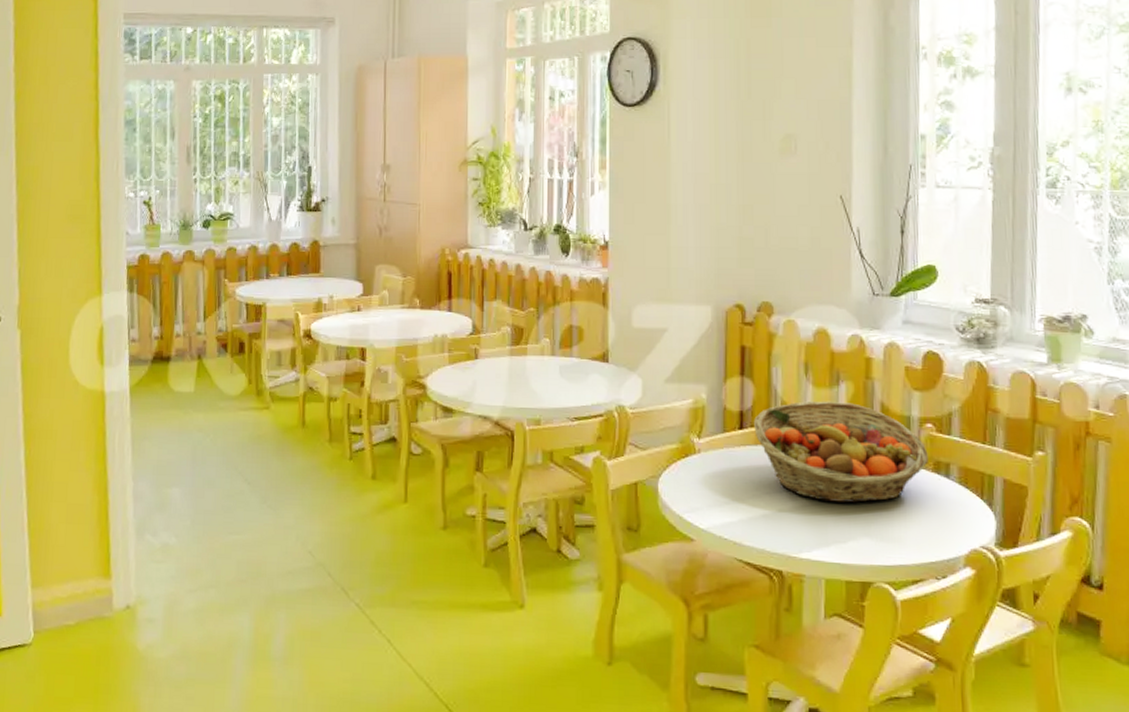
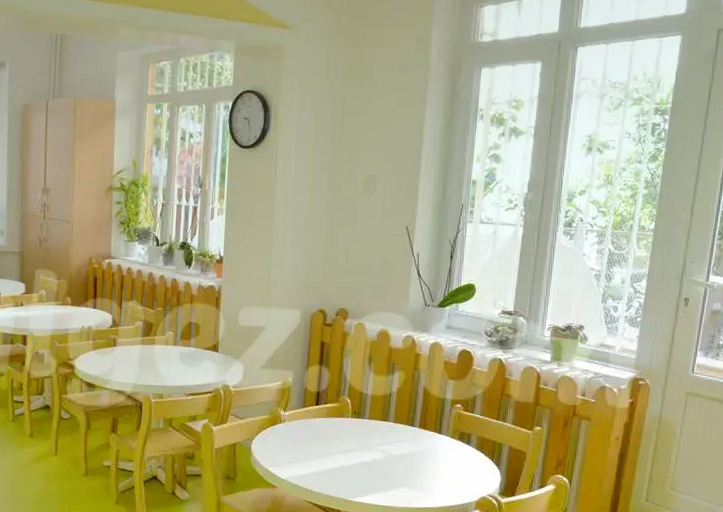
fruit basket: present [754,401,928,503] -> none [327,385,456,462]

